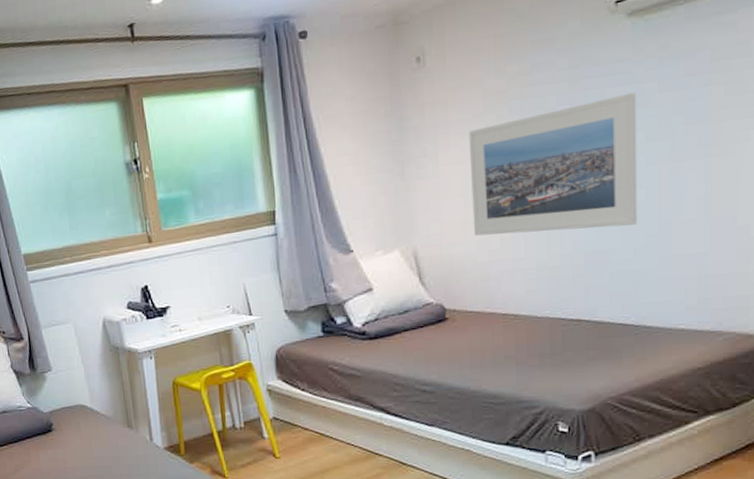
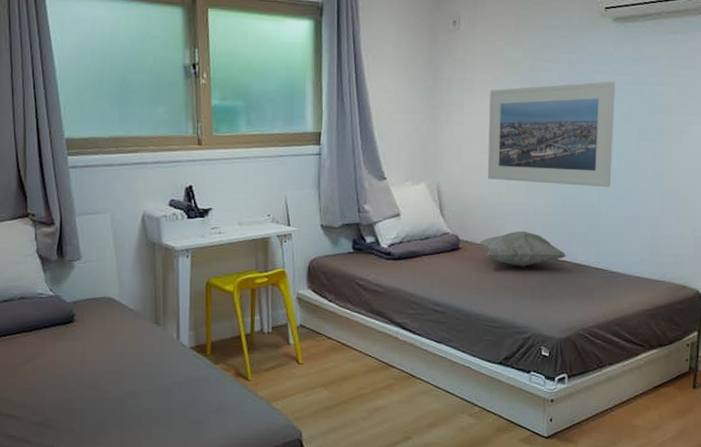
decorative pillow: none [469,290,582,333] -> present [478,231,566,268]

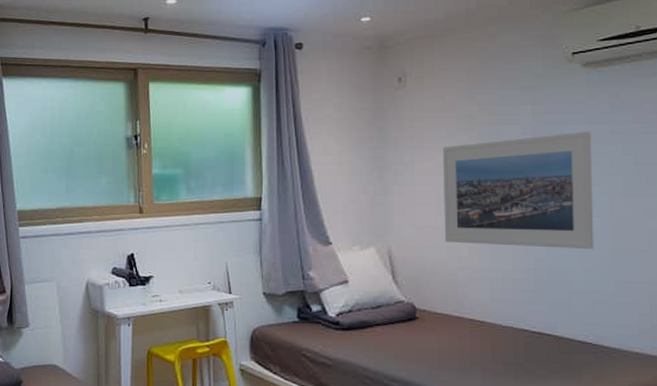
decorative pillow: present [478,231,566,268] -> none [438,298,544,340]

